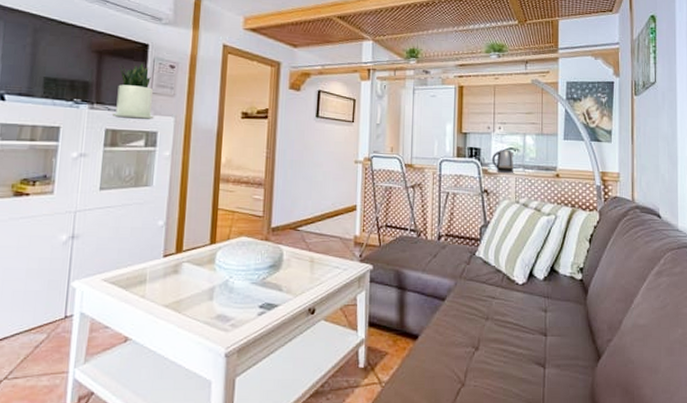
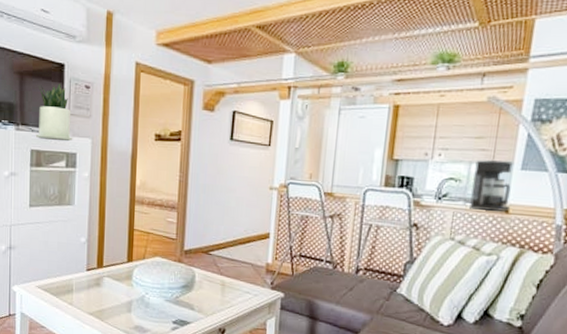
kettle: present [491,149,514,173] -> none [426,179,454,206]
coffee maker: none [528,132,560,176] -> present [470,160,513,212]

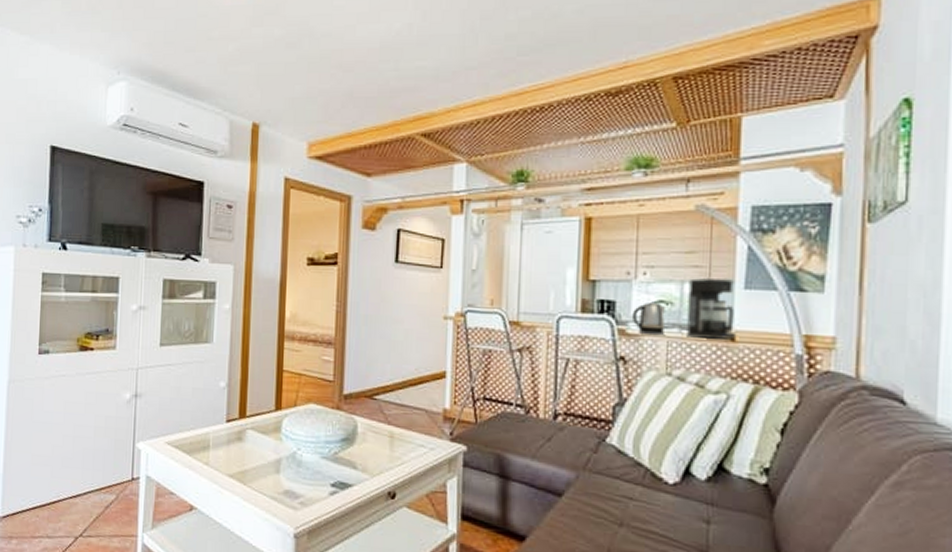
planter: present [35,84,73,142] -> none [169,204,213,269]
kettle: none [426,179,454,206] -> present [631,303,665,335]

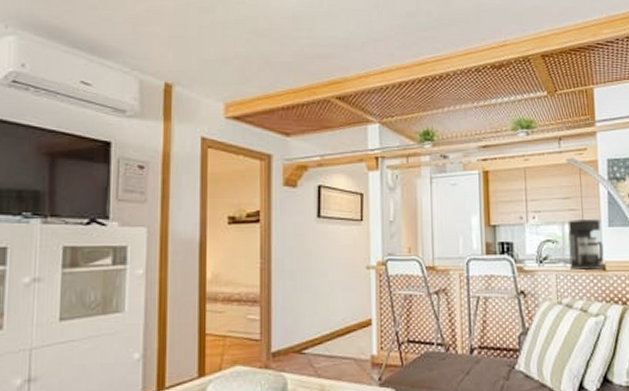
kettle: present [631,303,665,335] -> none [526,242,553,269]

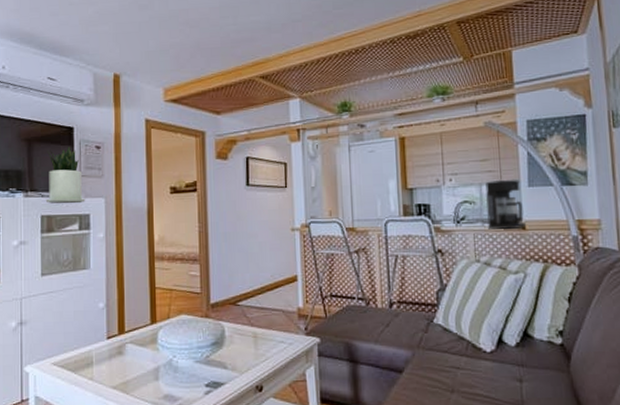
planter: none [70,165,122,234] -> present [45,146,86,204]

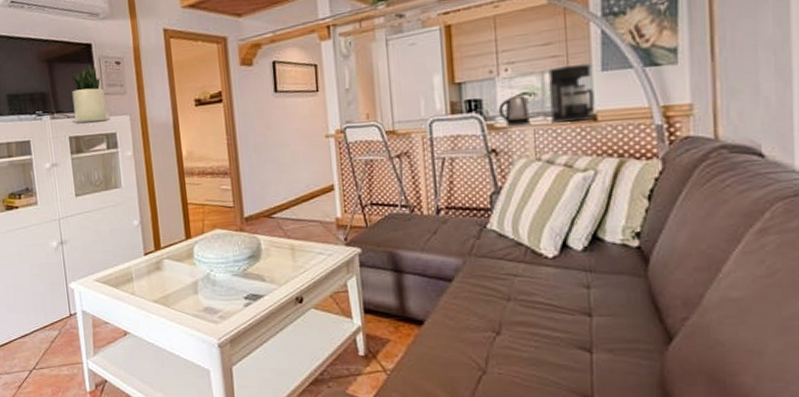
kettle: none [443,203,470,229] -> present [498,95,530,126]

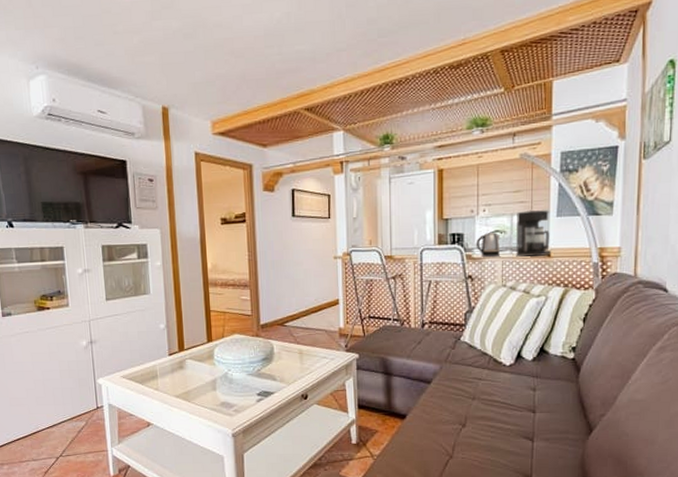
planter: present [68,64,111,125] -> none [103,179,142,235]

